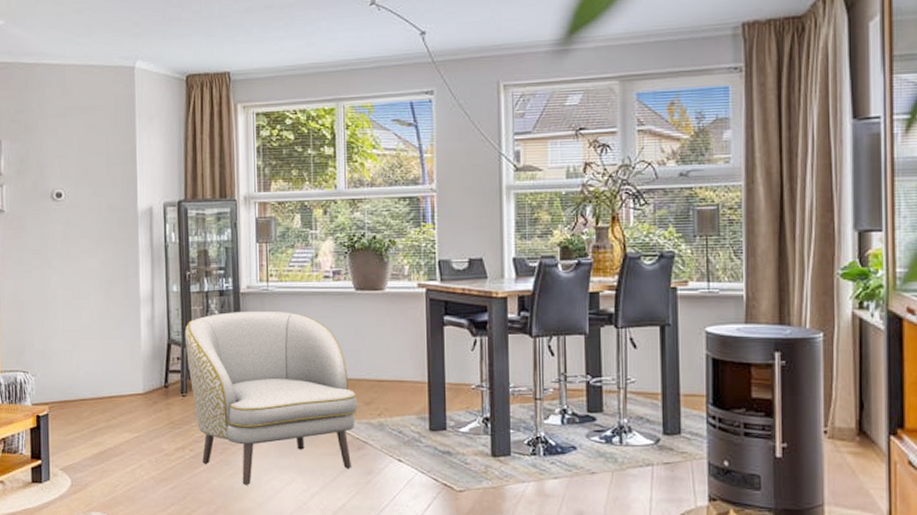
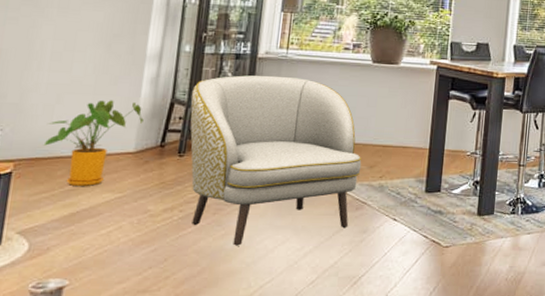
house plant: none [69,344,147,426] -> present [43,100,144,186]

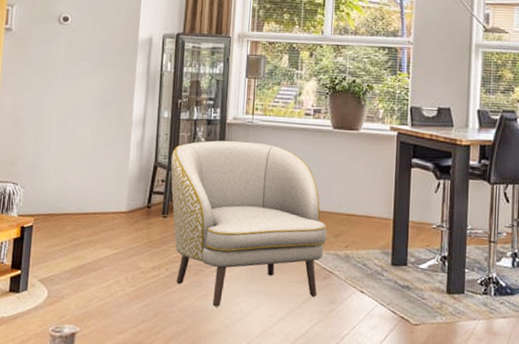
house plant: present [43,100,144,186] -> none [55,162,133,242]

